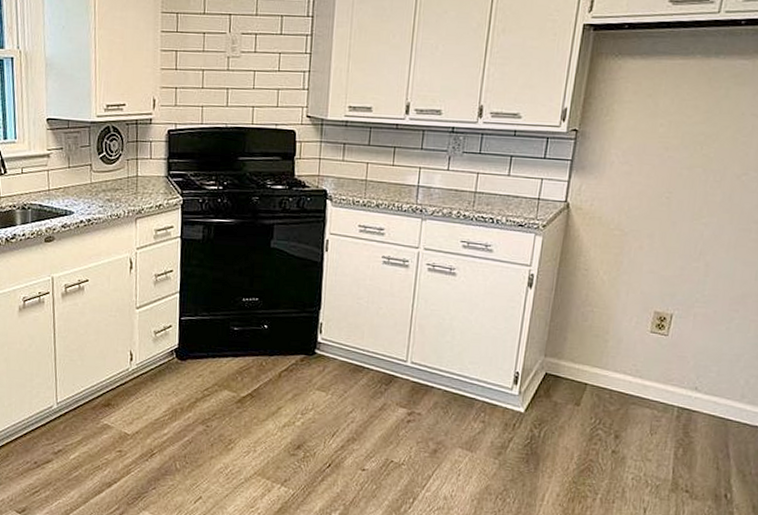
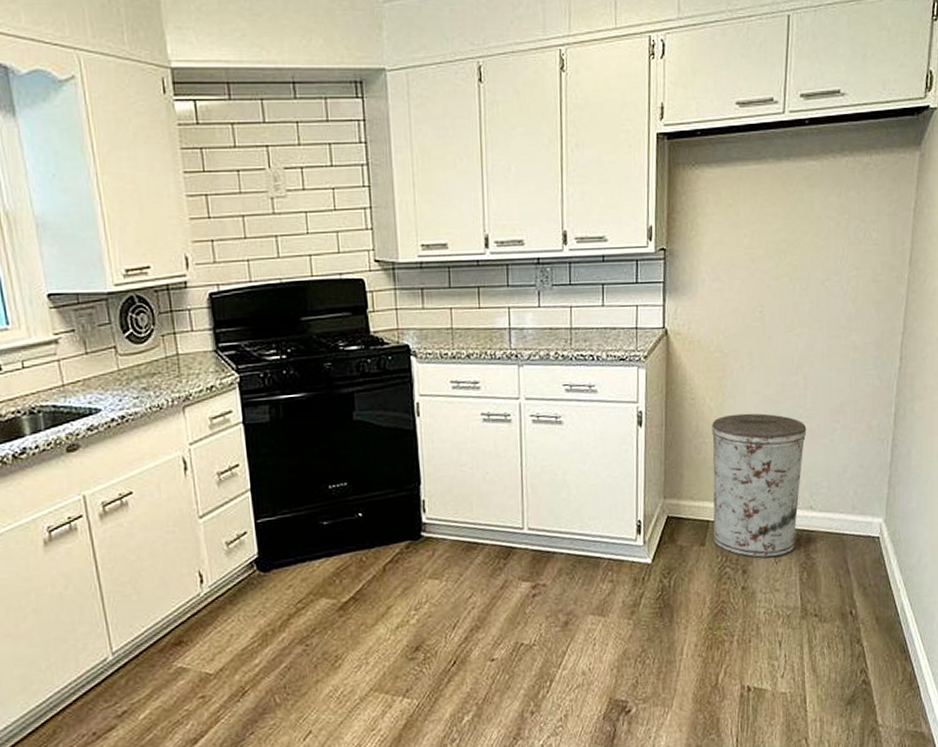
trash can: none [589,289,702,429] -> present [712,413,807,558]

